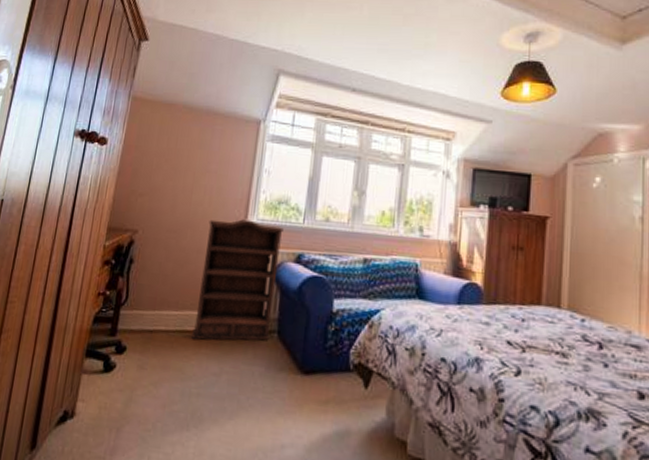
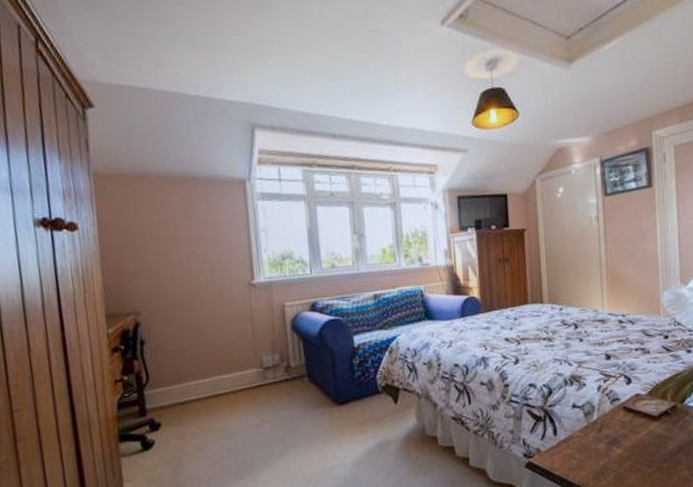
bookshelf: present [192,219,284,341] -> none [215,280,301,401]

